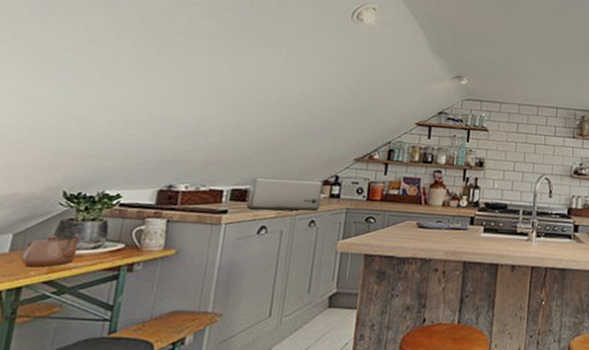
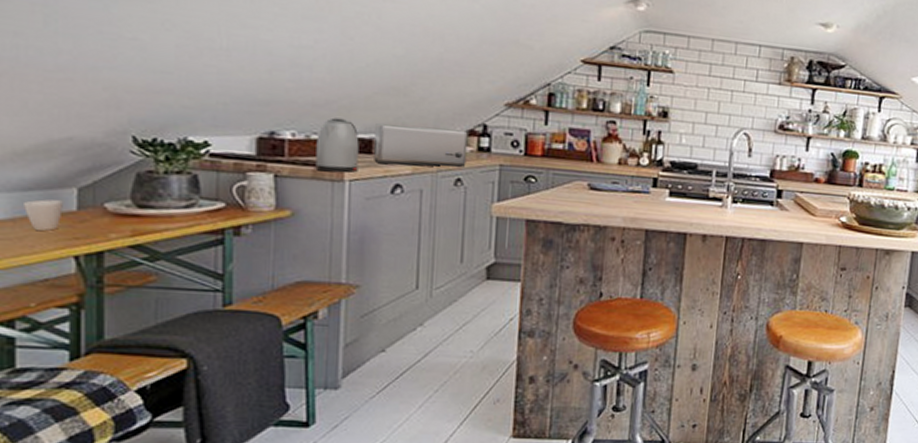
teapot: present [21,234,82,268] -> none [95,190,168,229]
kettle: none [200,173,237,218] -> present [315,117,359,173]

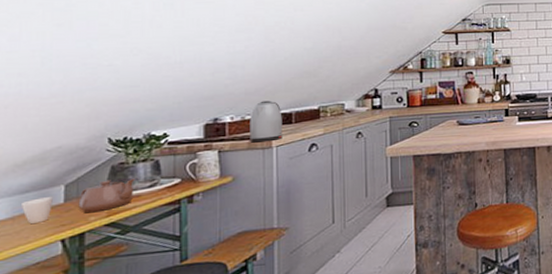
teapot: none [95,190,168,229] -> present [78,178,136,214]
toaster: present [374,123,468,168] -> none [294,96,364,131]

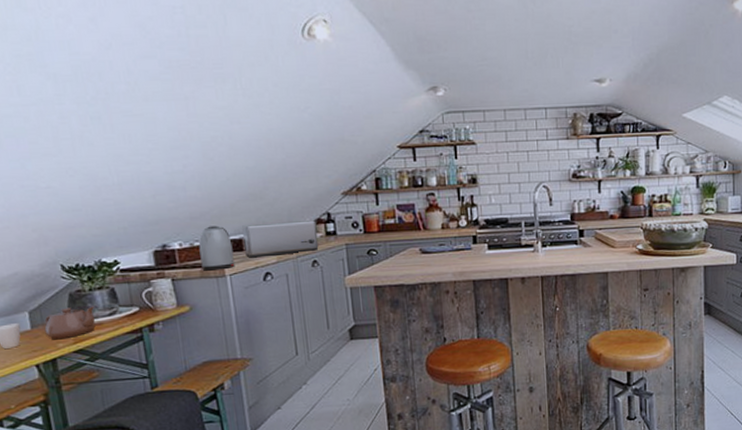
toaster: none [294,96,364,131] -> present [242,220,319,258]

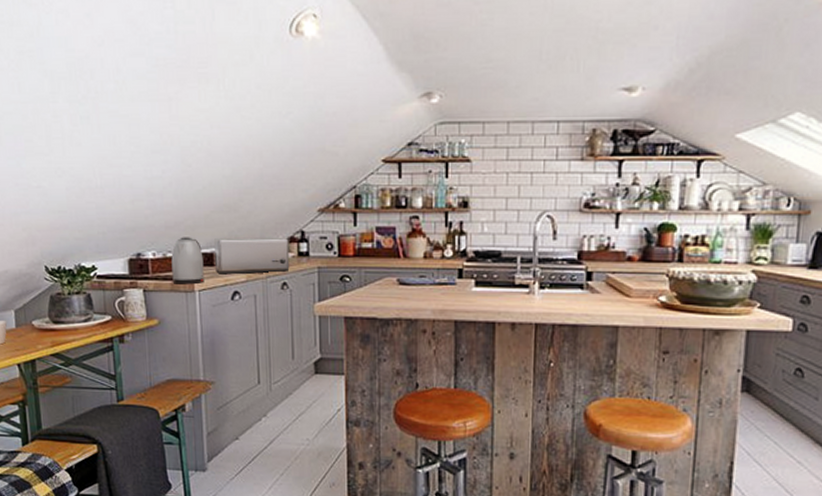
teapot: present [44,306,97,340] -> none [27,309,73,341]

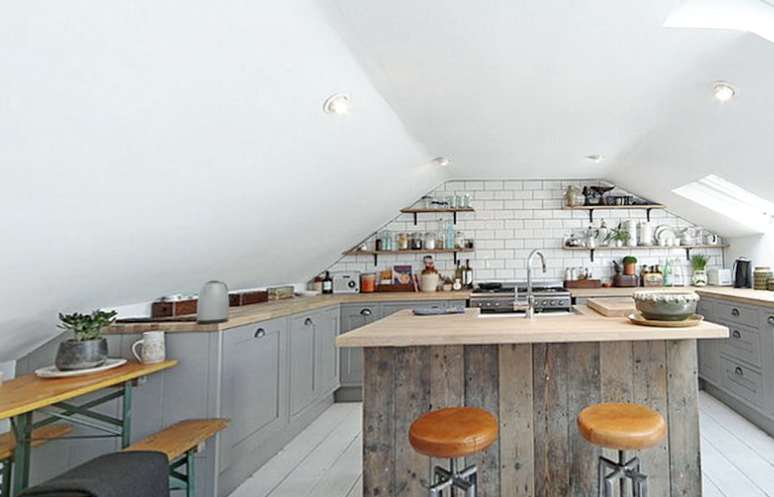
toaster: present [214,237,290,275] -> none [241,278,314,314]

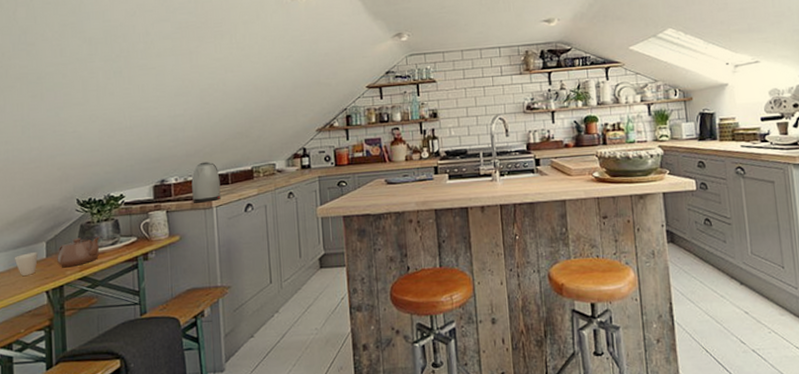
teapot: none [27,356,84,391] -> present [57,236,101,268]

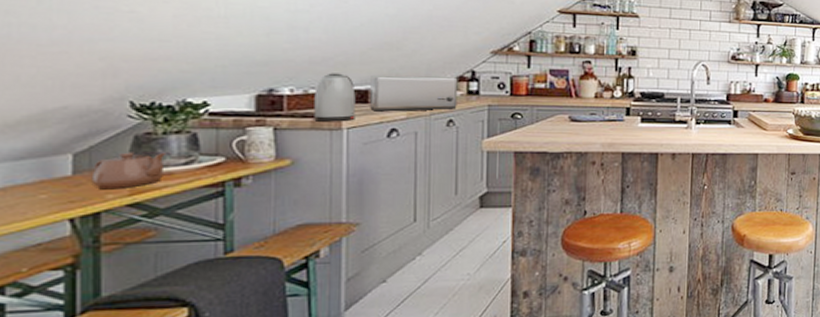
cup: present [15,251,38,277] -> none [15,166,57,198]
toaster: none [229,155,295,191] -> present [370,75,458,112]

